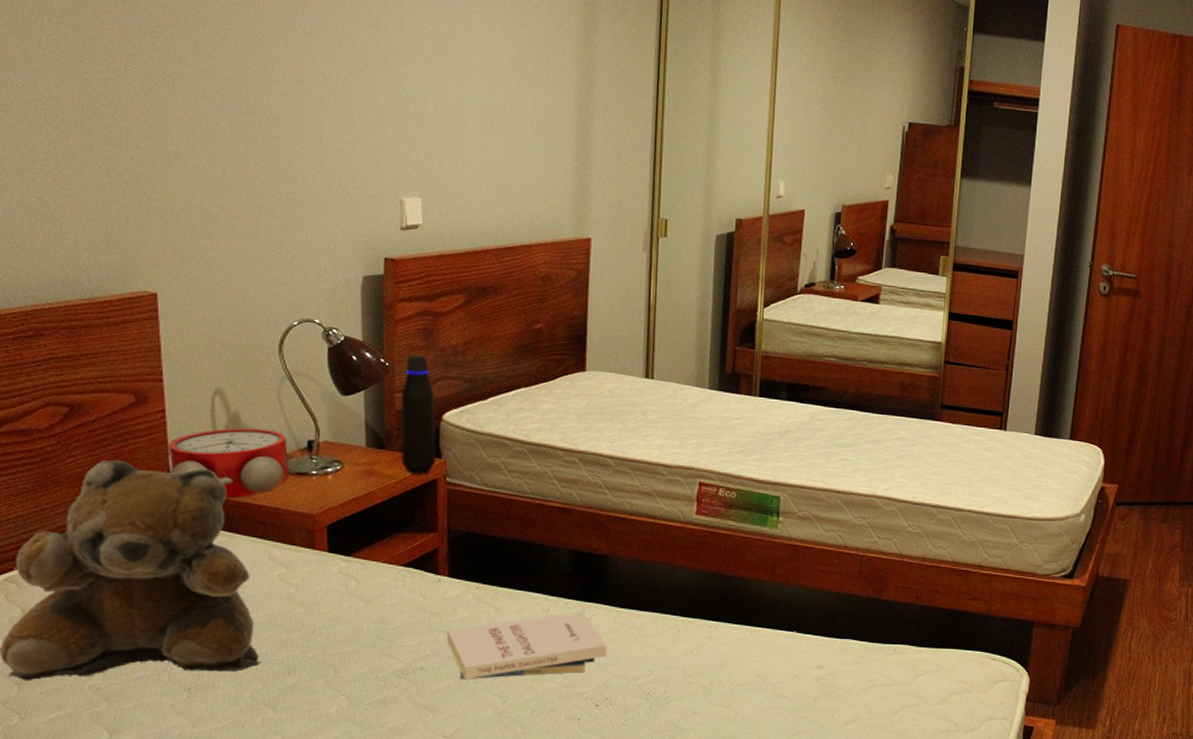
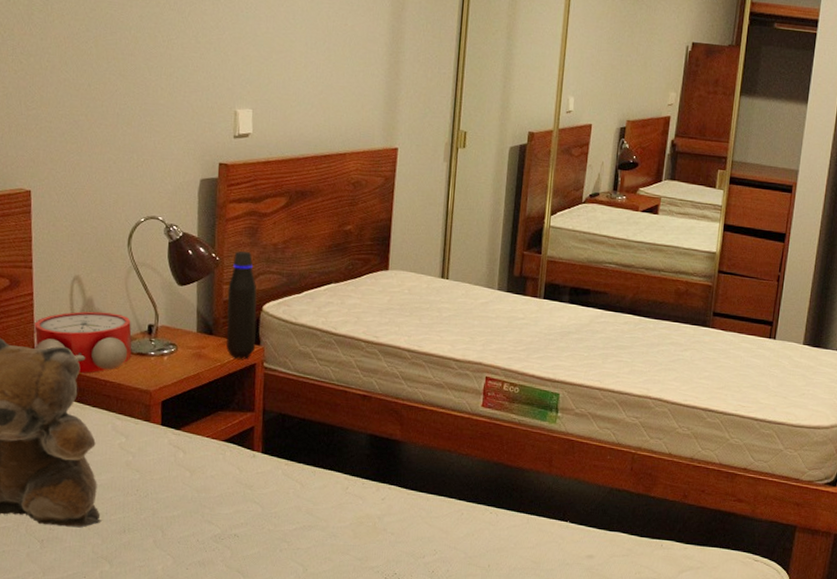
books: present [446,611,607,679] -> none [258,491,398,548]

